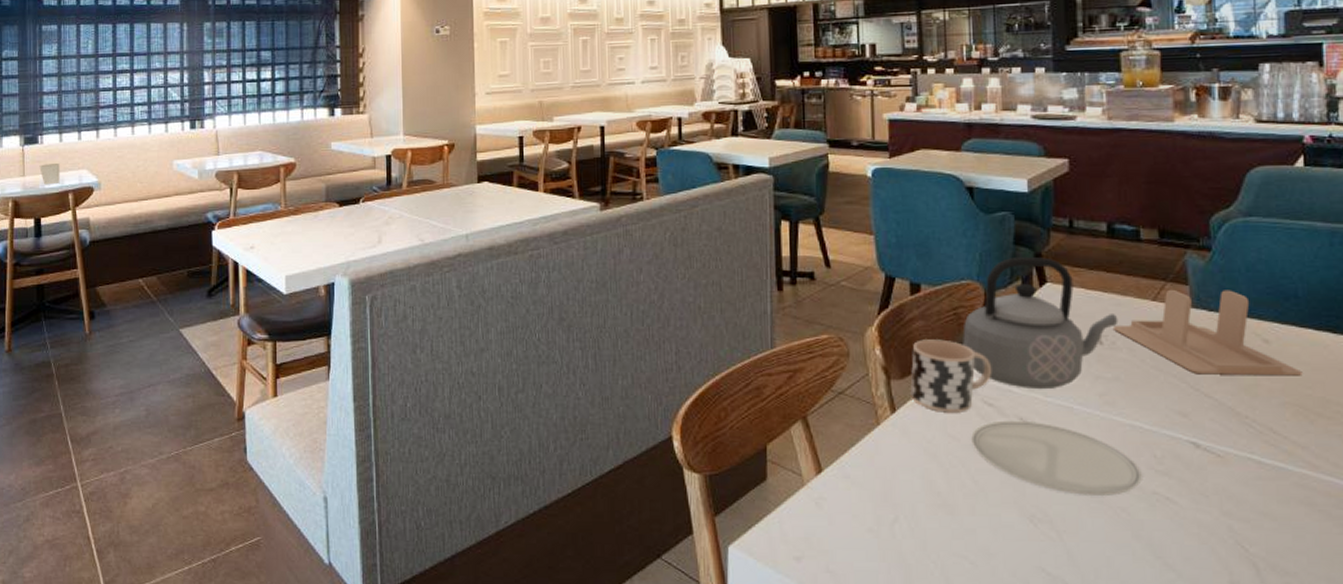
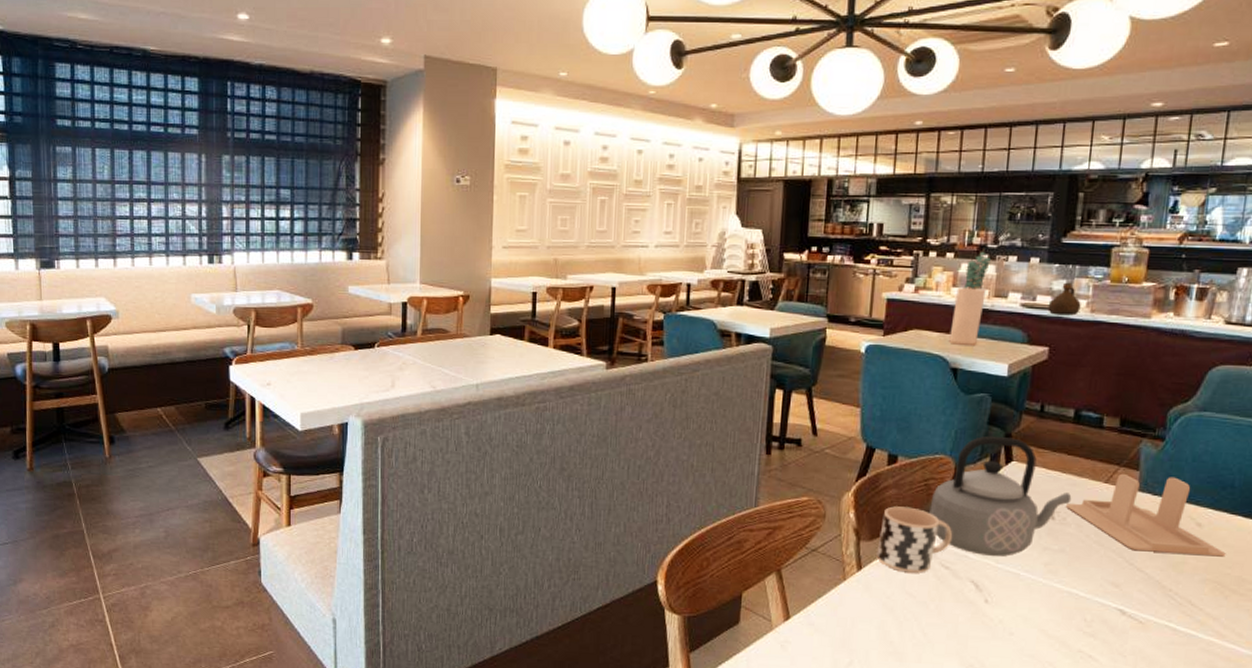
dixie cup: present [39,164,60,185] -> none [56,289,78,311]
vase: none [960,61,994,164] -> present [949,248,992,347]
plate: present [971,420,1142,496] -> none [926,582,1072,652]
jug: none [1061,90,1096,125] -> present [1048,282,1081,316]

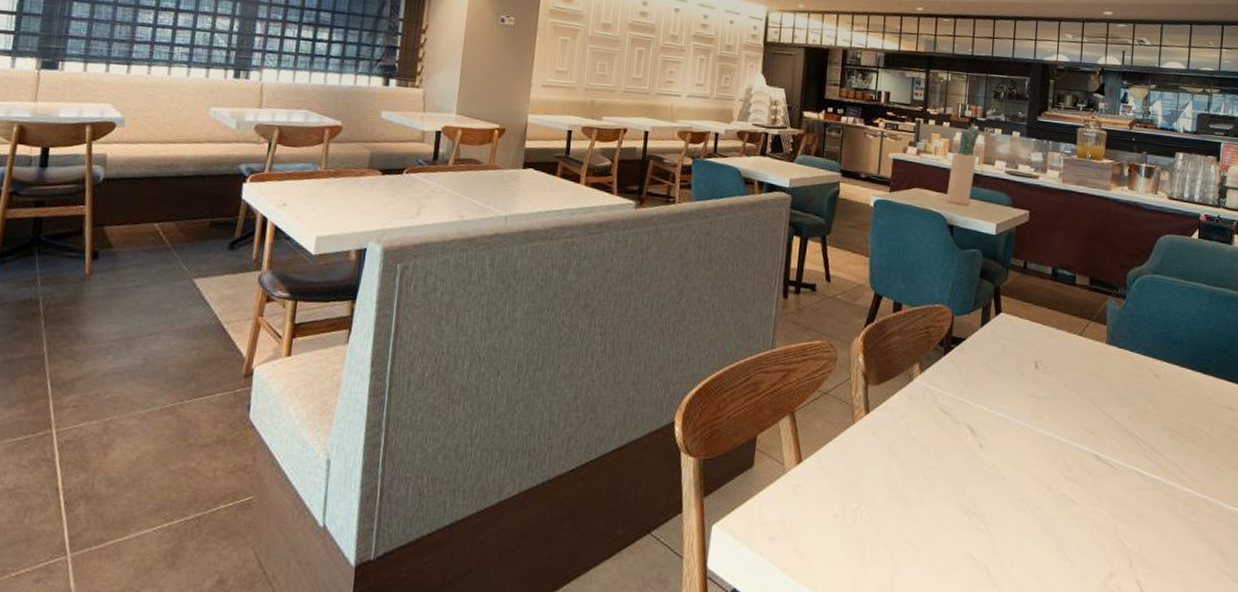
cup: present [876,506,953,573] -> none [883,352,951,418]
teapot: present [929,436,1072,557] -> none [930,288,1052,403]
jug: present [1048,282,1081,316] -> none [1028,155,1054,184]
napkin holder: present [1065,473,1226,557] -> none [1046,327,1180,406]

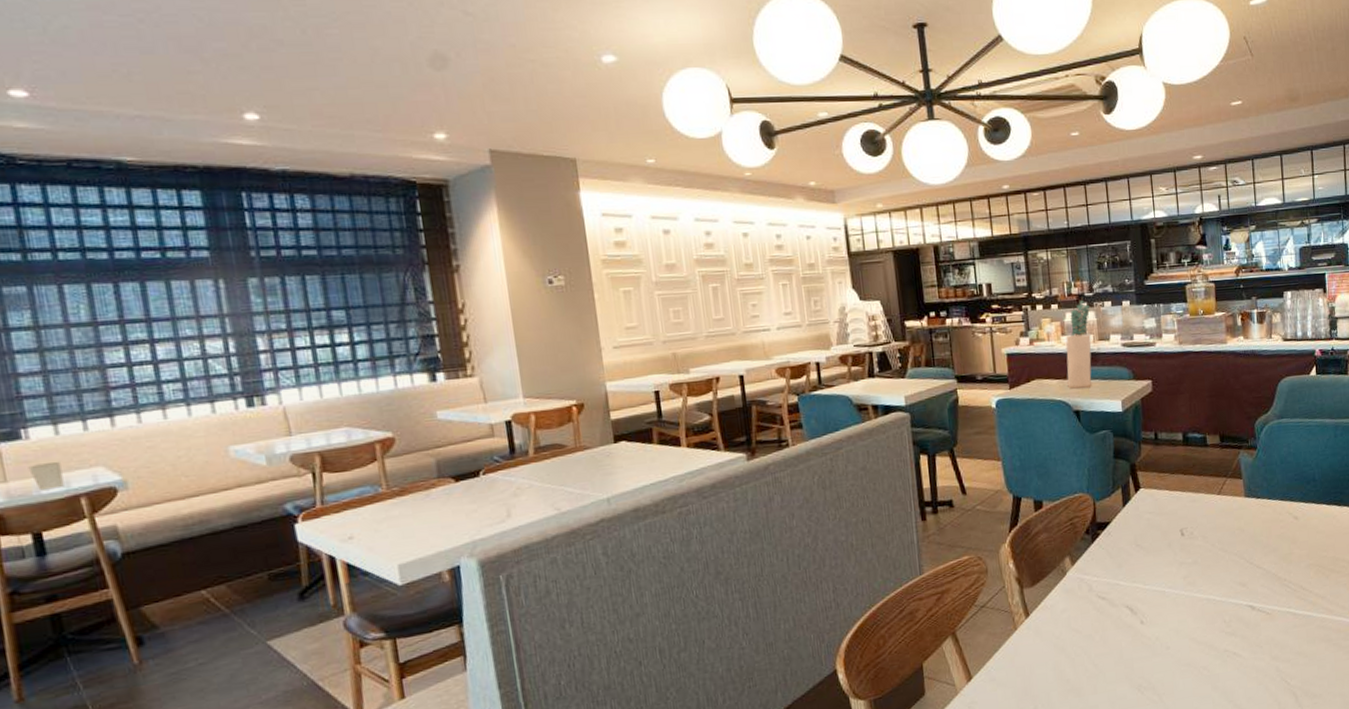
dixie cup: none [55,91,80,115] -> present [28,462,64,491]

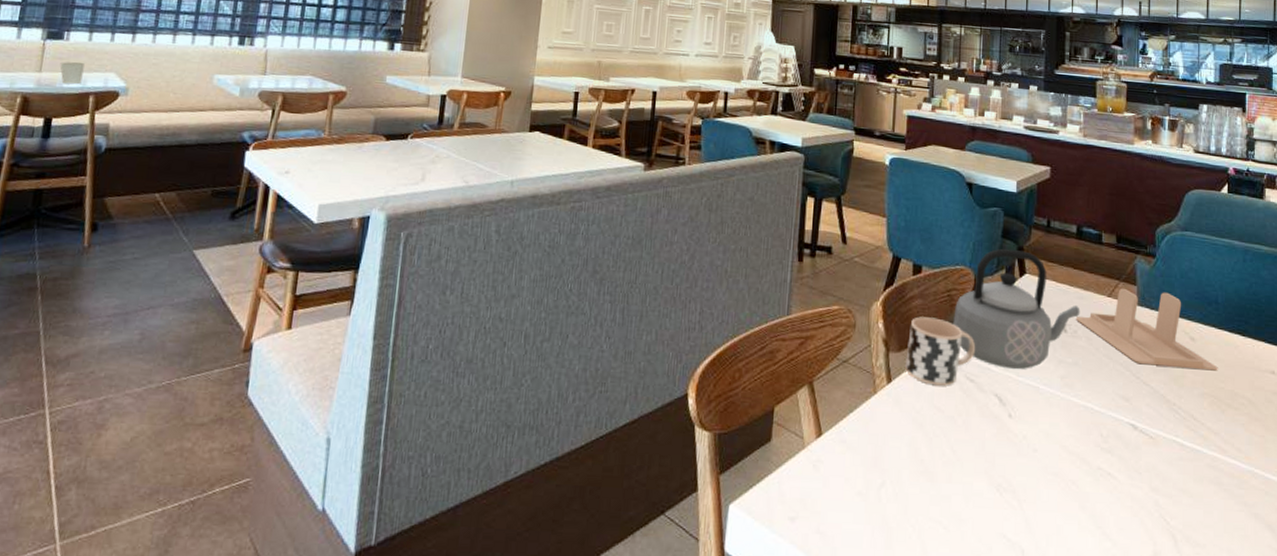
cup: none [1039,547,1103,611] -> present [905,316,976,386]
vase: present [1066,297,1092,390] -> none [964,74,997,164]
teapot: none [1078,467,1195,581] -> present [953,248,1080,370]
napkin holder: none [1190,479,1320,551] -> present [1075,288,1218,371]

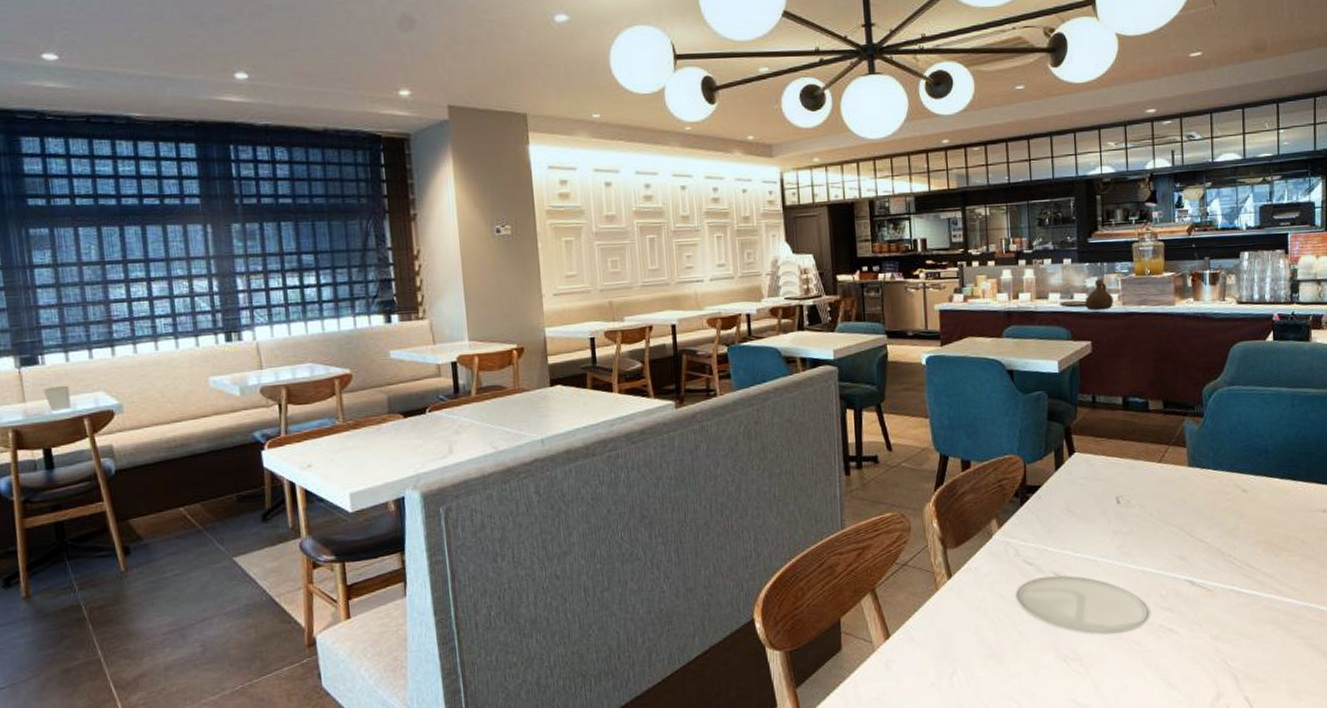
cup: present [905,316,976,386] -> none [963,509,1032,574]
teapot: present [953,248,1080,370] -> none [1006,430,1132,547]
plate: none [953,395,1090,469] -> present [1015,575,1151,634]
jug: none [1047,109,1075,139] -> present [1085,279,1114,311]
napkin holder: present [1075,288,1218,371] -> none [1127,449,1271,523]

